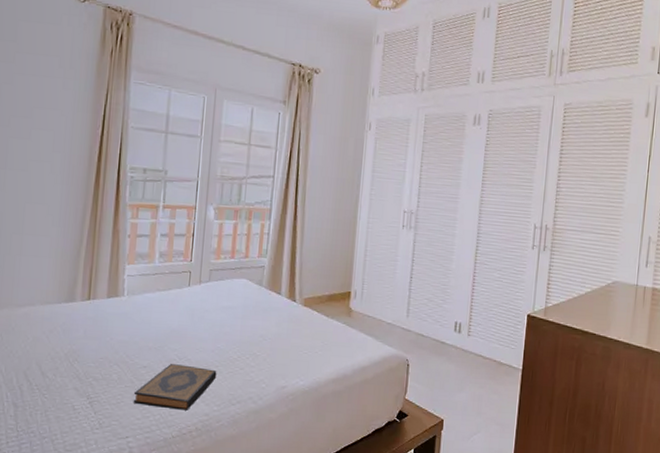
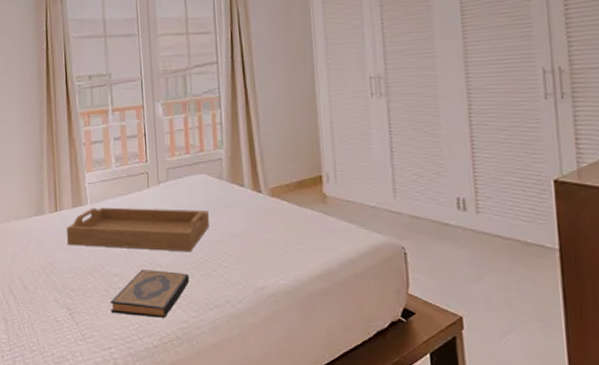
serving tray: none [96,300,245,351] -> present [66,207,210,252]

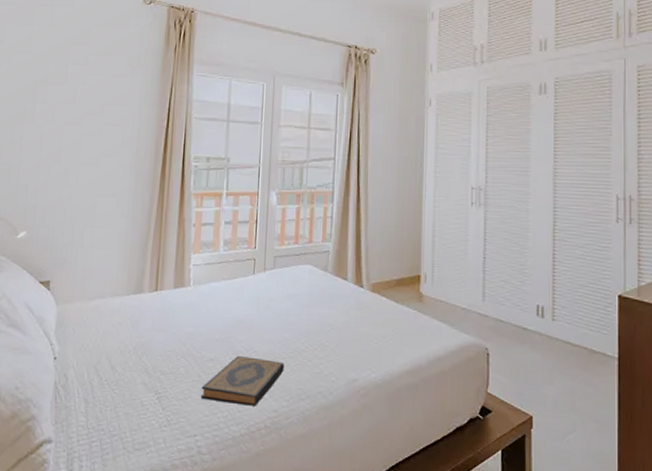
serving tray: present [66,207,210,252] -> none [163,290,311,341]

